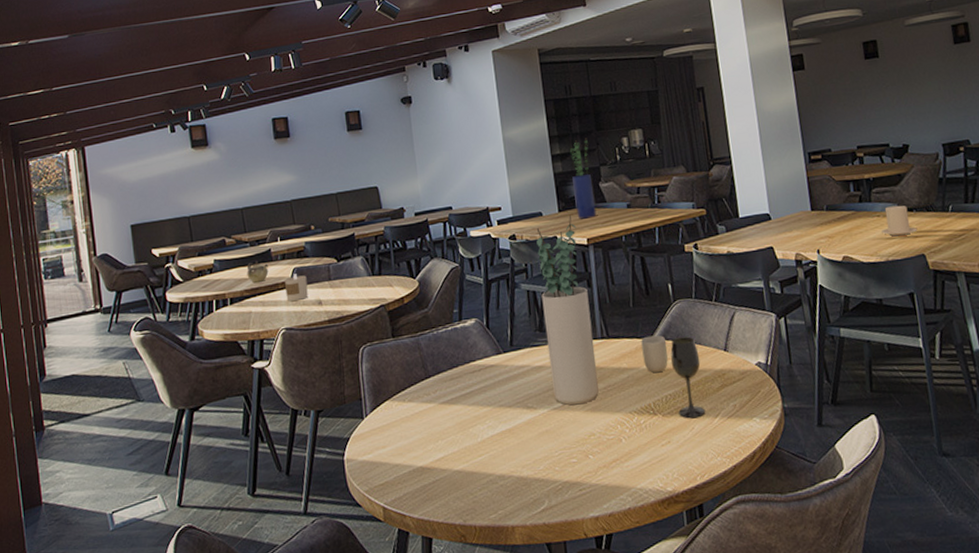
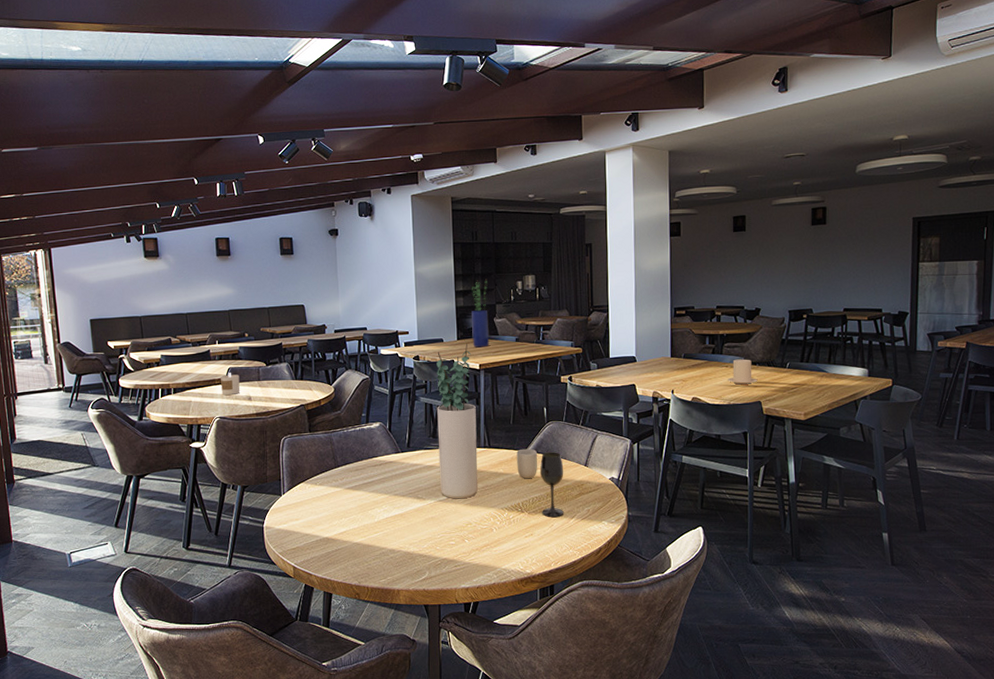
teapot: present [247,261,269,283] -> none [189,359,207,377]

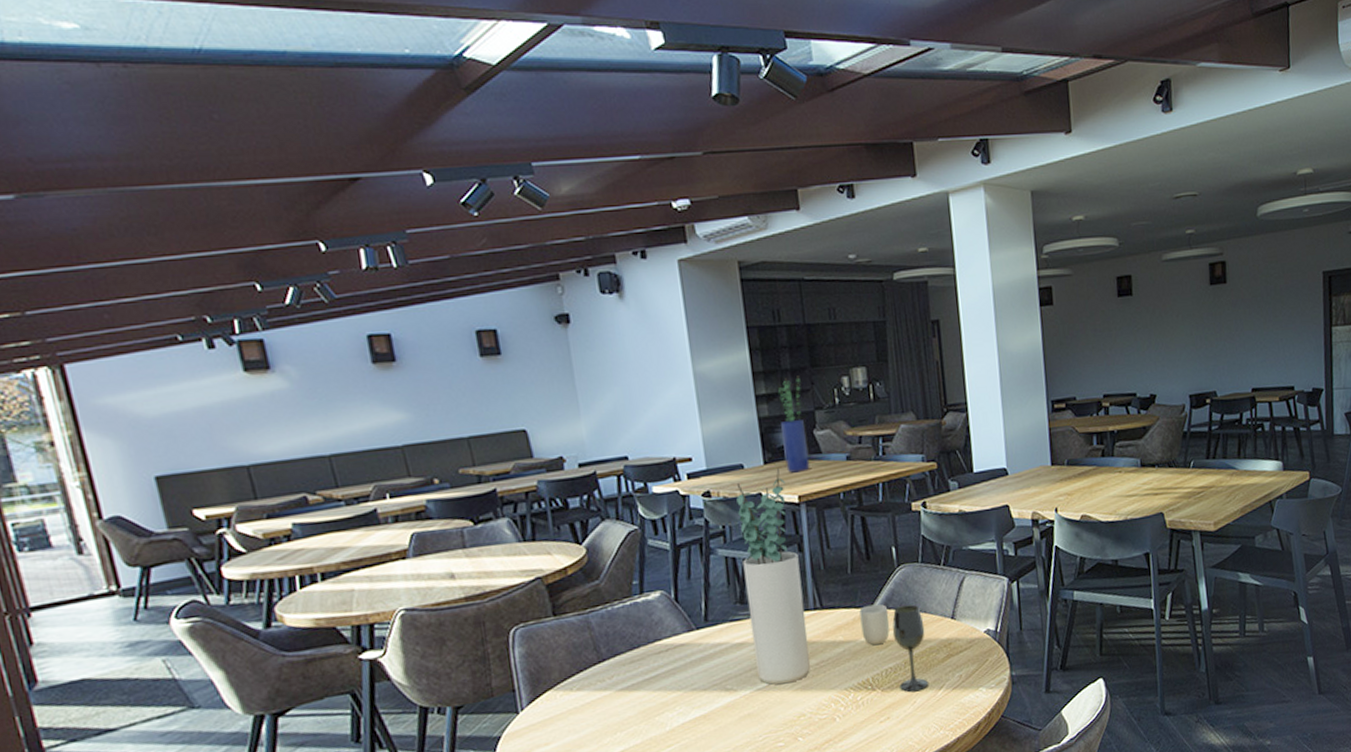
candle: present [220,373,240,396] -> none [398,540,435,576]
candle: present [728,359,758,385] -> none [1122,460,1158,494]

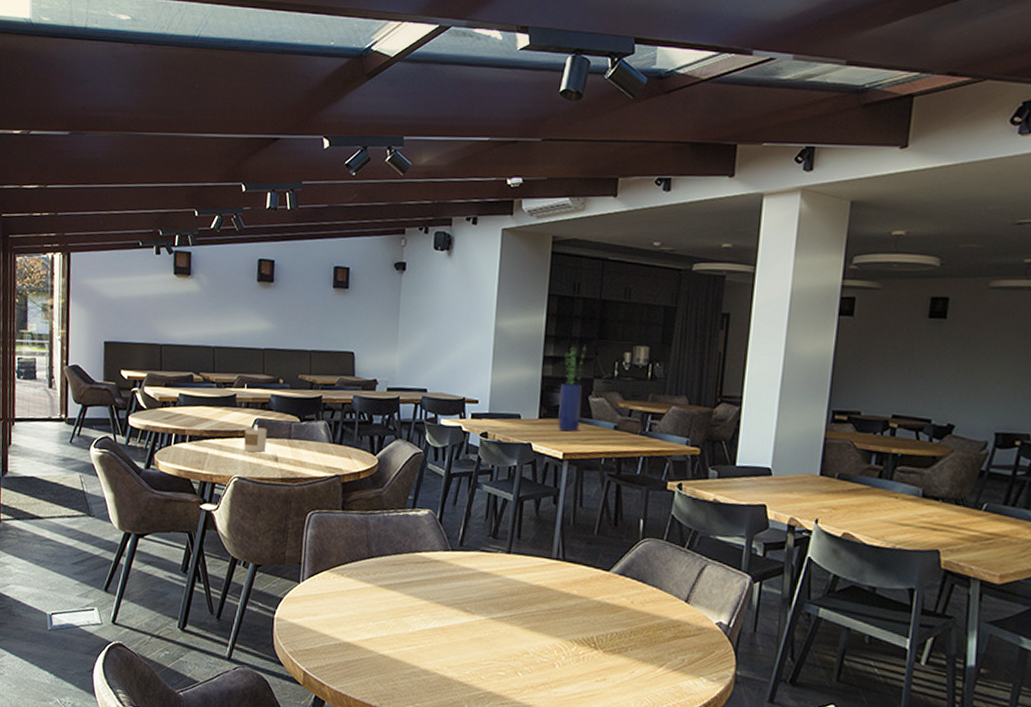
candle: none [398,540,435,576] -> present [244,424,267,453]
vase: present [736,467,811,685] -> none [494,423,554,621]
cup: present [859,604,890,646] -> none [596,568,625,608]
wine glass: present [892,604,928,692] -> none [621,577,657,663]

